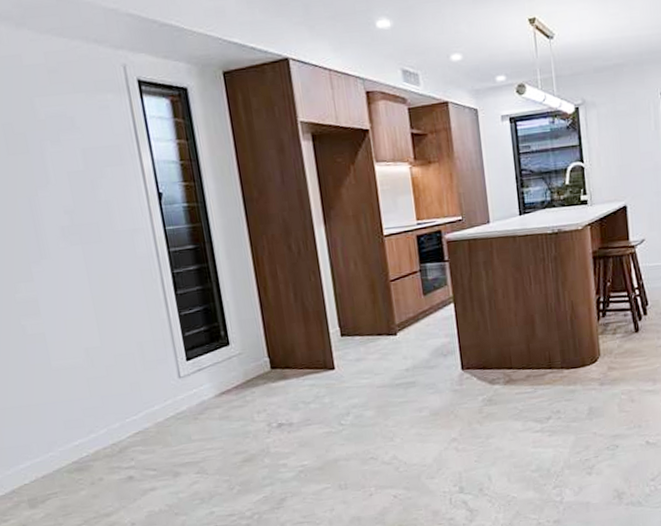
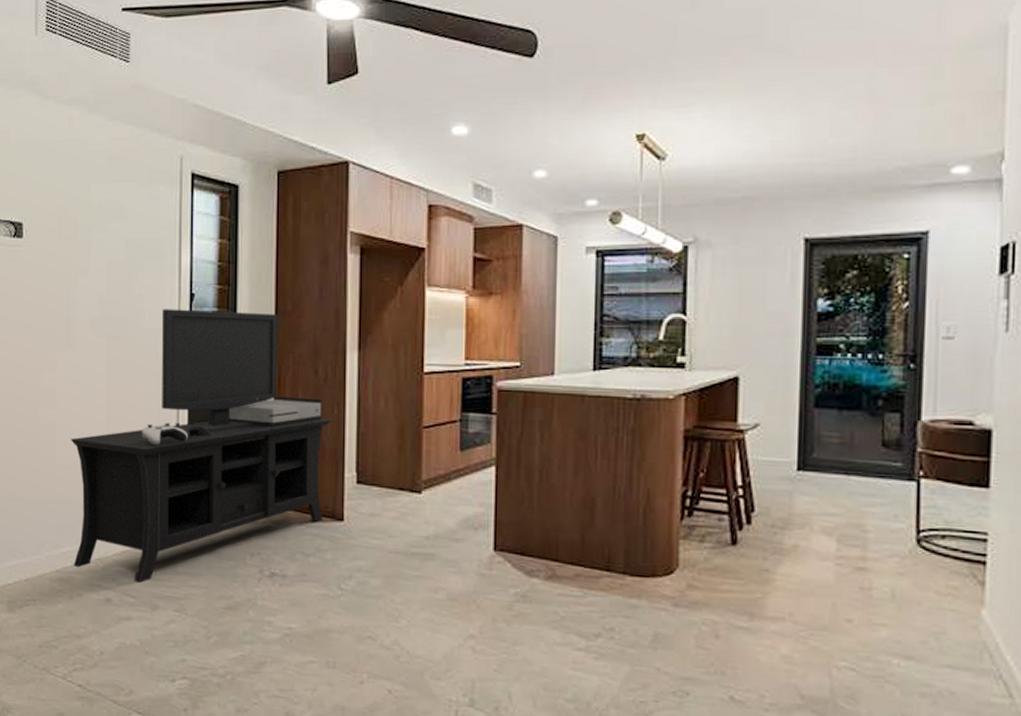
media console: none [61,202,317,458] -> present [70,309,332,584]

